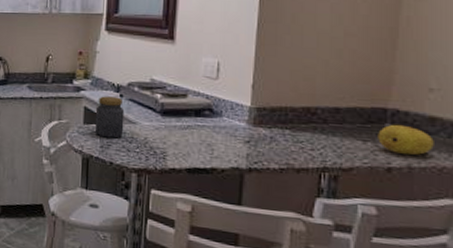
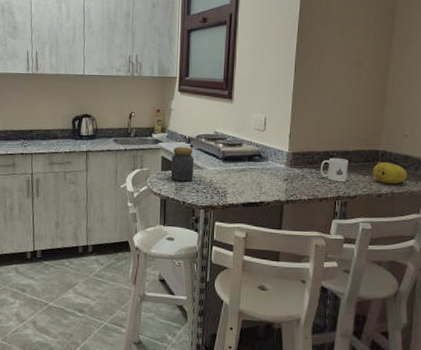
mug: none [297,115,339,149] -> present [320,157,348,182]

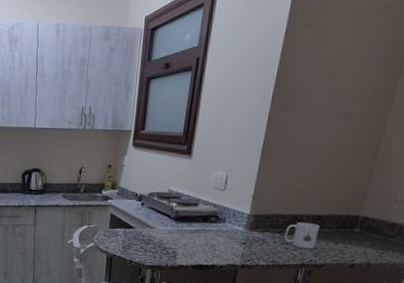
jar: present [170,147,194,182] -> none [118,204,145,241]
fruit: present [373,162,407,184] -> none [347,229,391,254]

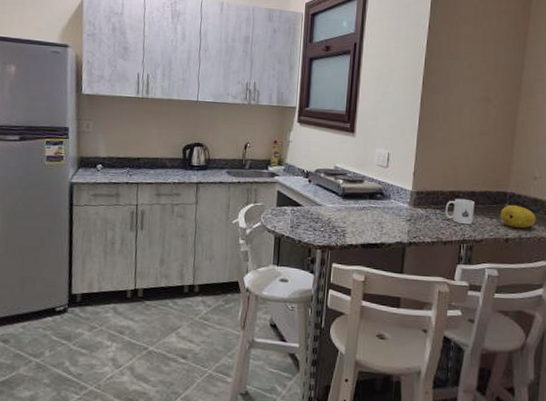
fruit: none [347,229,391,254] -> present [500,204,536,229]

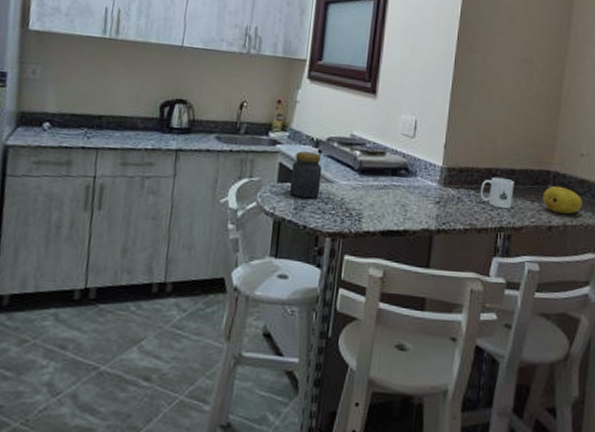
jar: none [286,181,312,219] -> present [289,151,323,199]

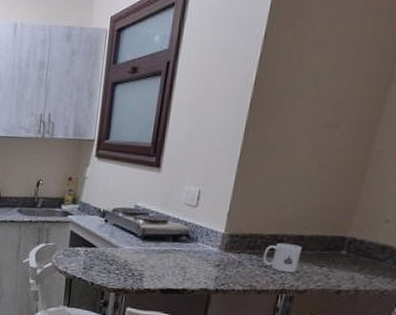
jar: present [289,151,323,199] -> none [79,221,108,261]
fruit: present [542,185,583,215] -> none [333,251,382,280]

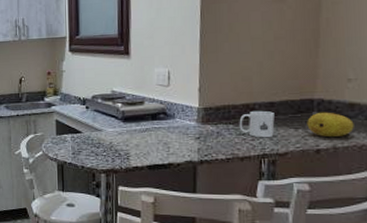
fruit: none [333,251,382,280] -> present [307,112,354,138]

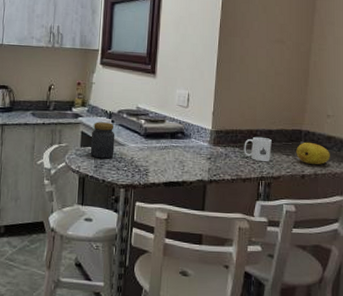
jar: none [66,109,92,145] -> present [90,122,115,159]

